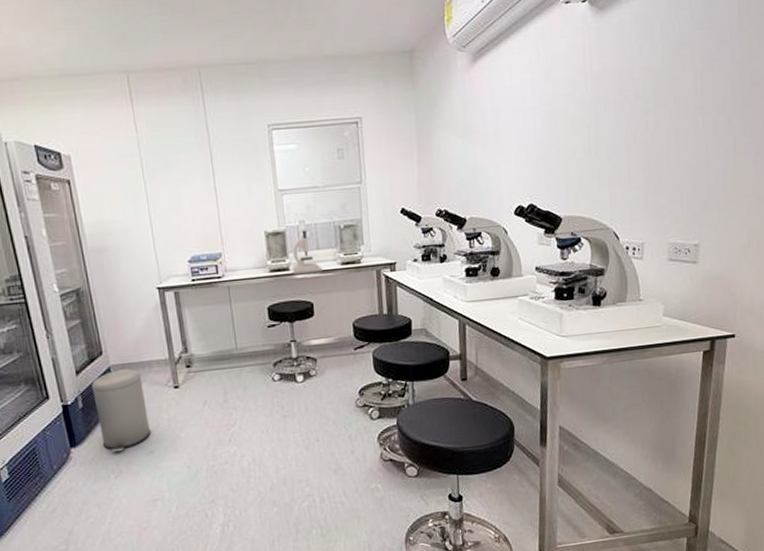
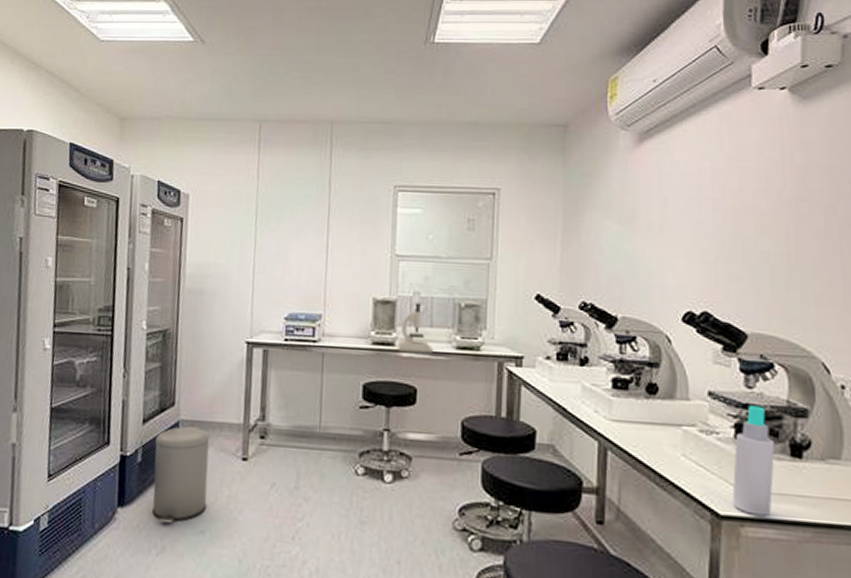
spray bottle: none [554,272,583,353] -> present [732,405,775,516]

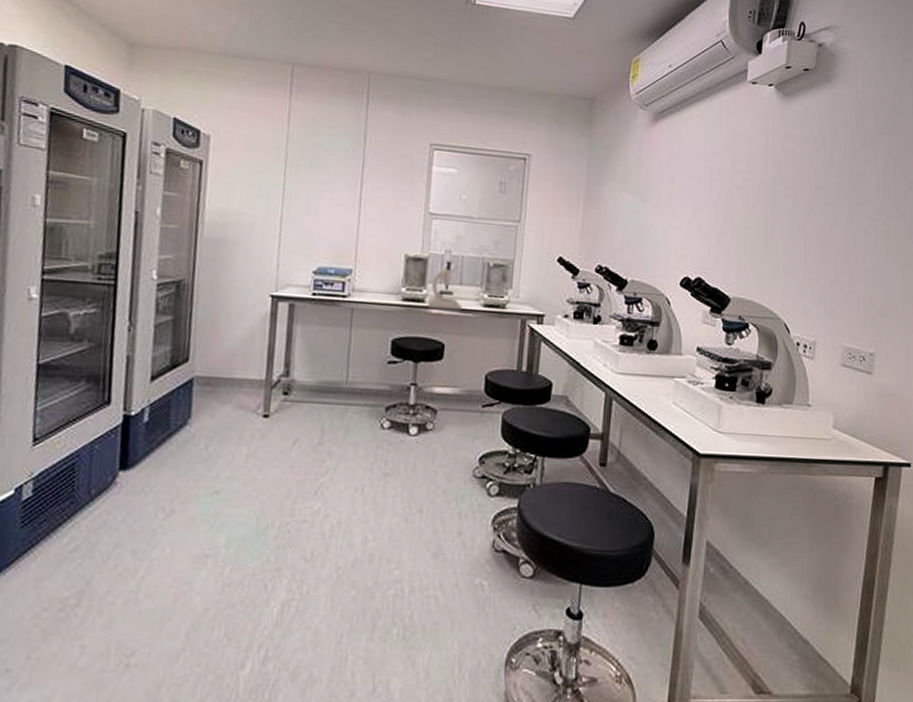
pedal bin: present [152,426,210,524] -> none [160,383,228,486]
spray bottle: present [732,405,775,516] -> none [710,359,746,453]

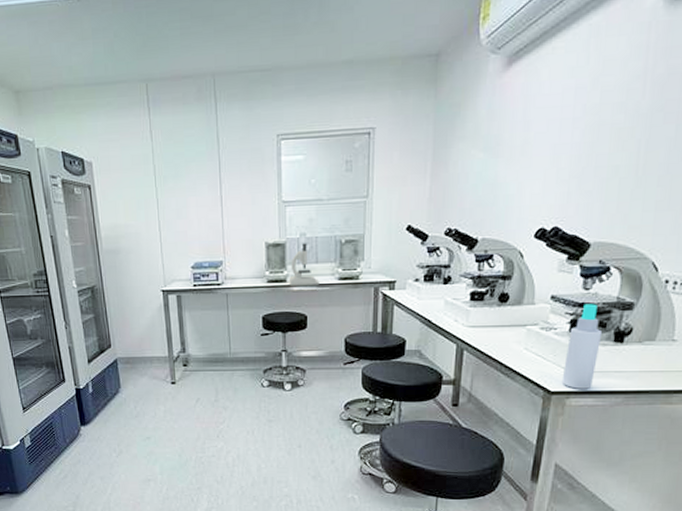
spray bottle: none [710,359,746,453] -> present [561,304,603,389]

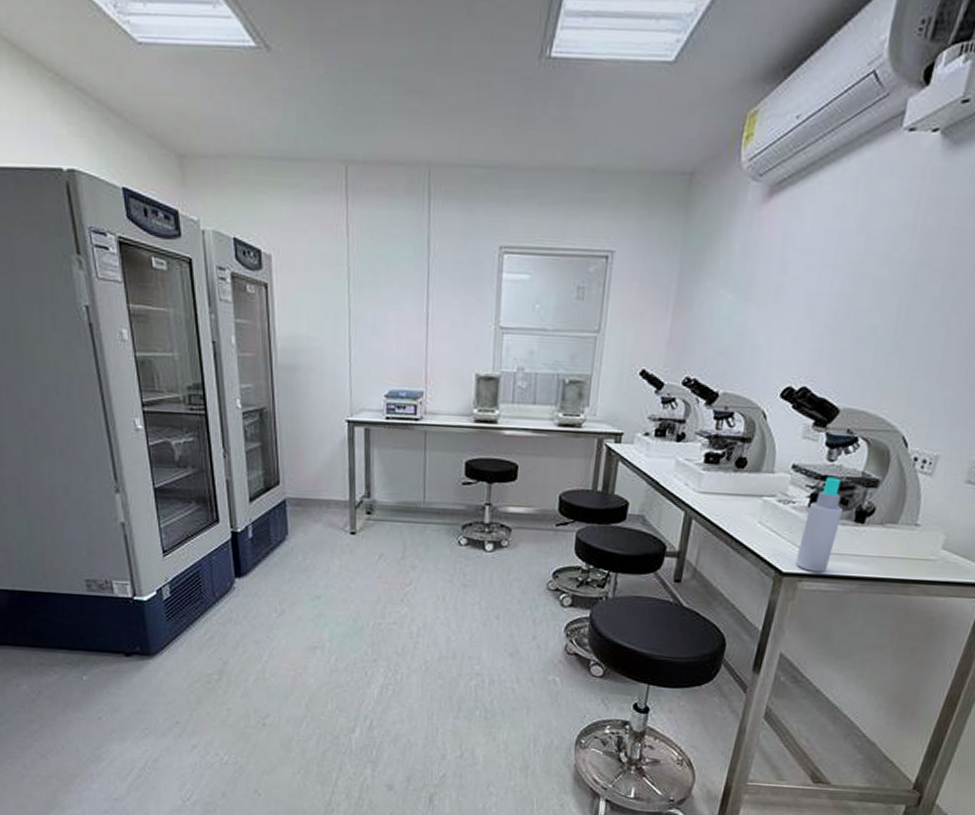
microscope: present [289,243,319,287] -> none [500,379,536,432]

